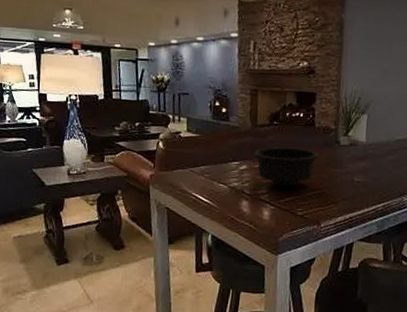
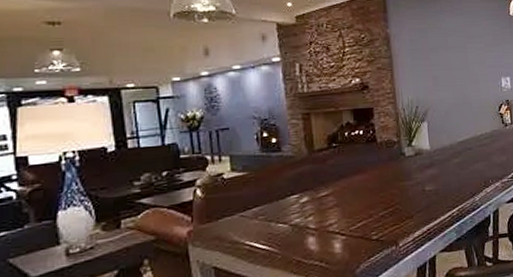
bowl: present [253,147,319,187] -> none [314,167,386,212]

